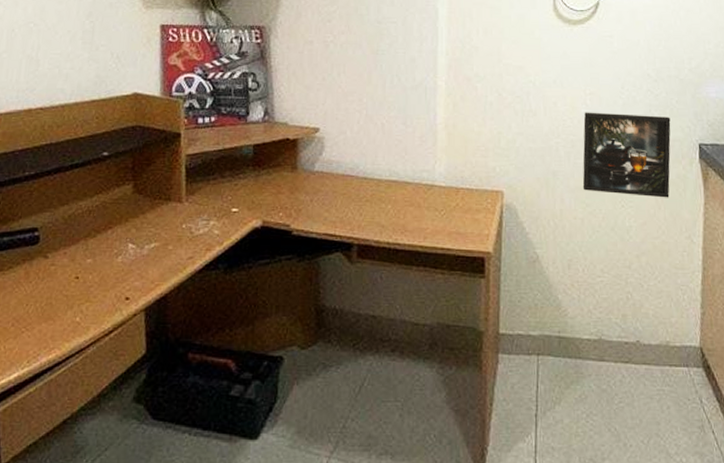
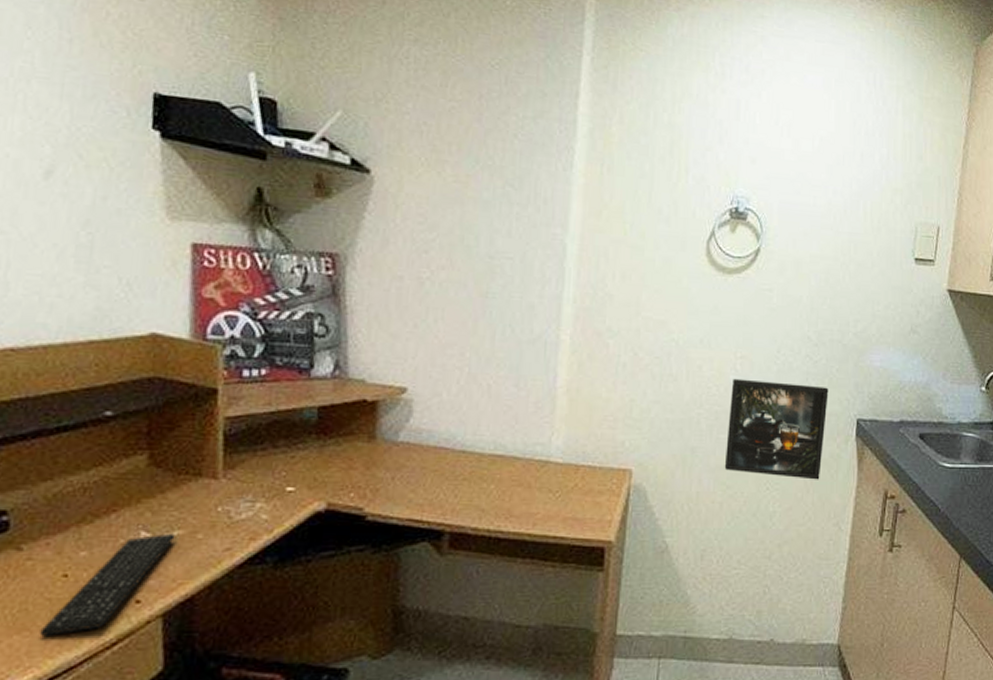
keyboard: none [60,245,153,324] -> present [39,533,175,636]

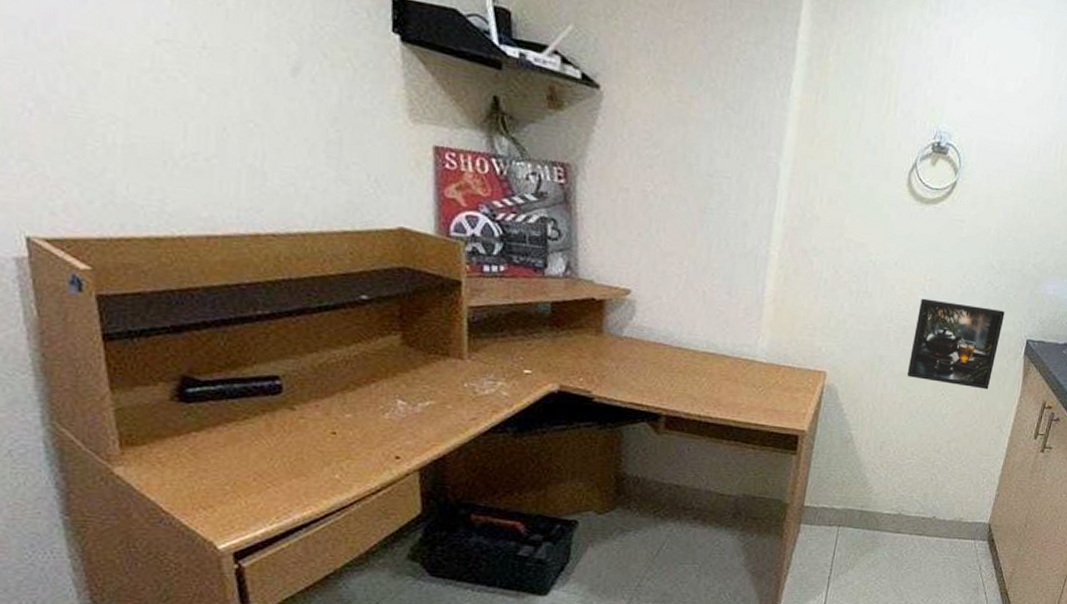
keyboard: present [39,533,175,636] -> none [315,403,428,481]

